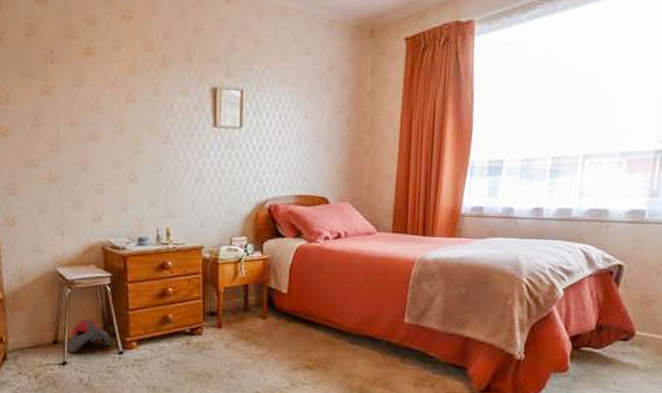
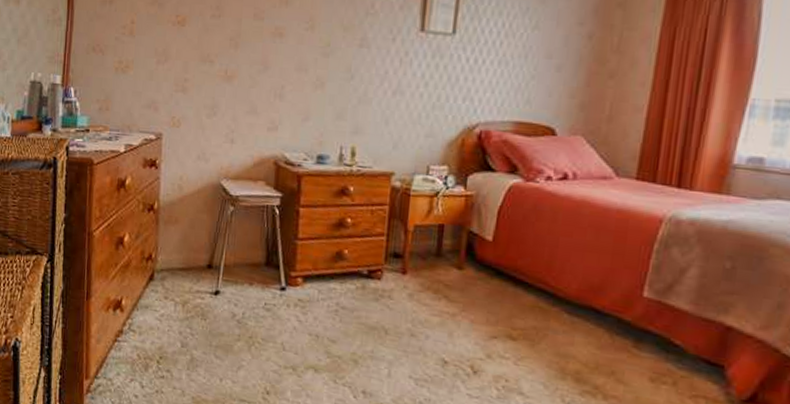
shoe: present [66,320,112,352] -> none [221,244,274,281]

